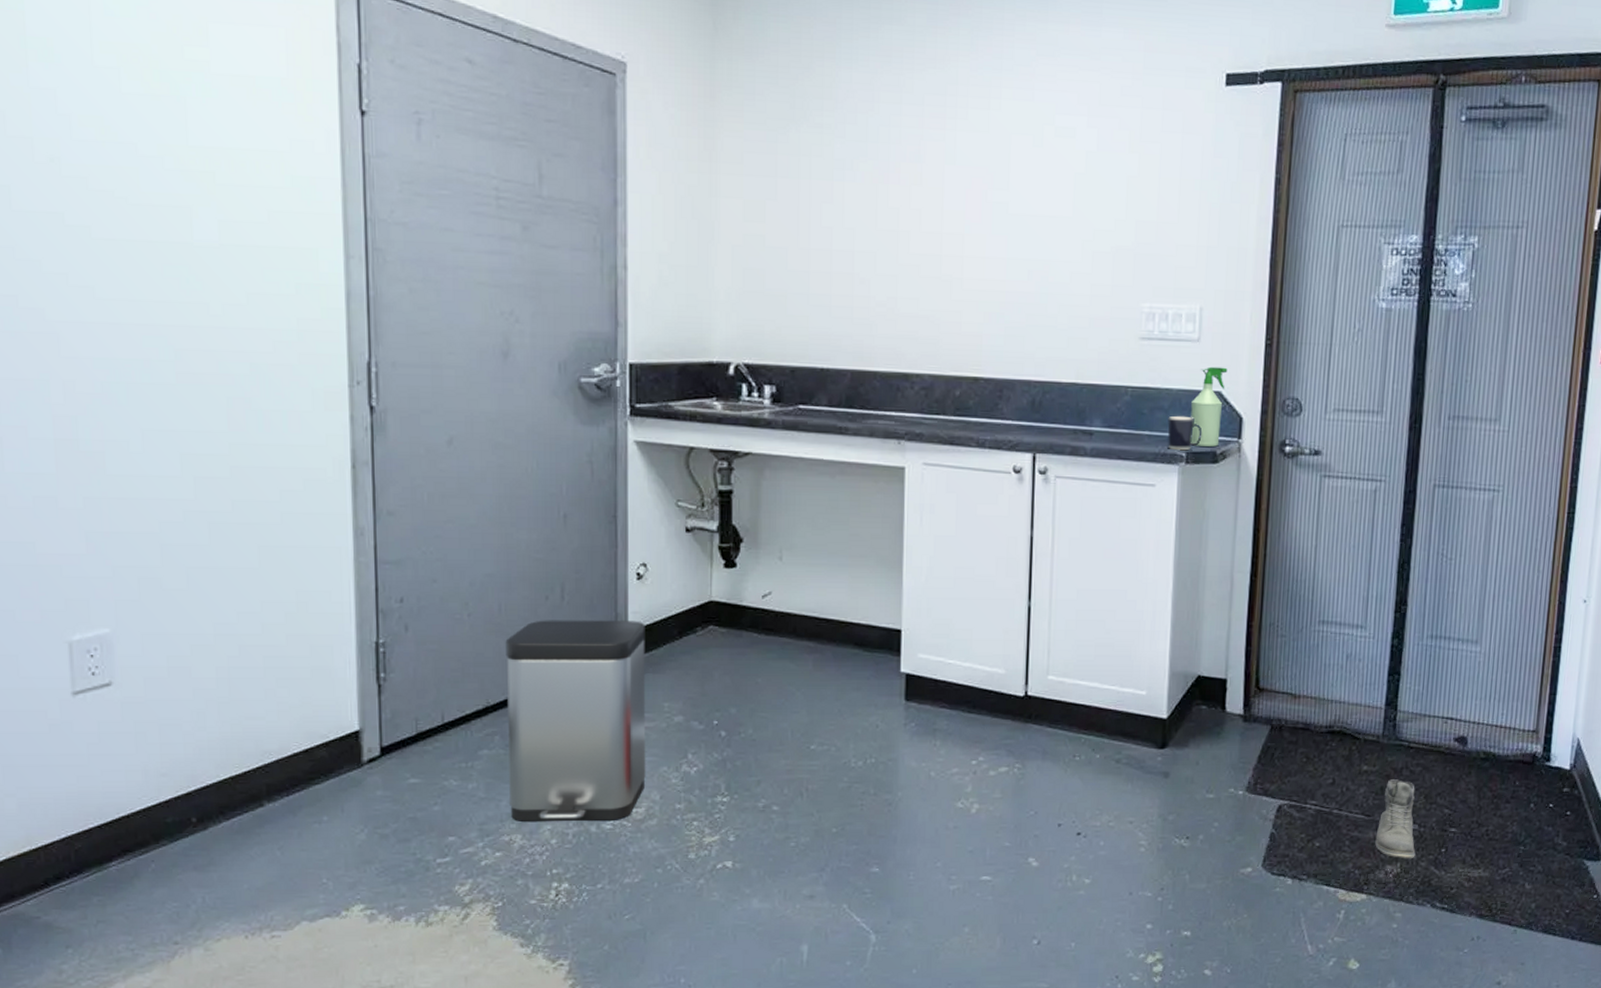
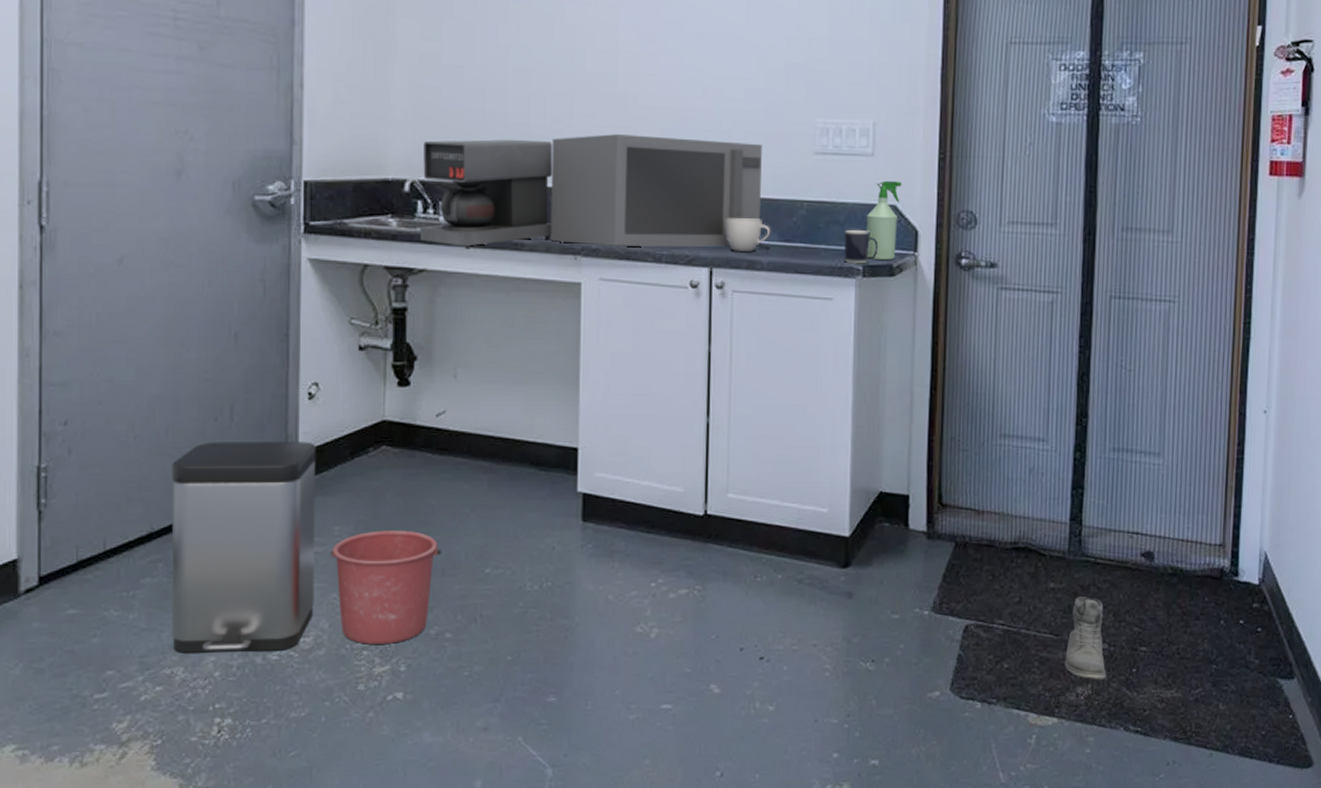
bucket: none [661,707,769,816] -> present [330,530,442,644]
coffee maker: none [744,322,877,433] -> present [419,139,553,250]
microwave: none [874,318,1087,433] -> present [550,134,762,247]
cup: none [1048,403,1095,438] -> present [725,218,771,253]

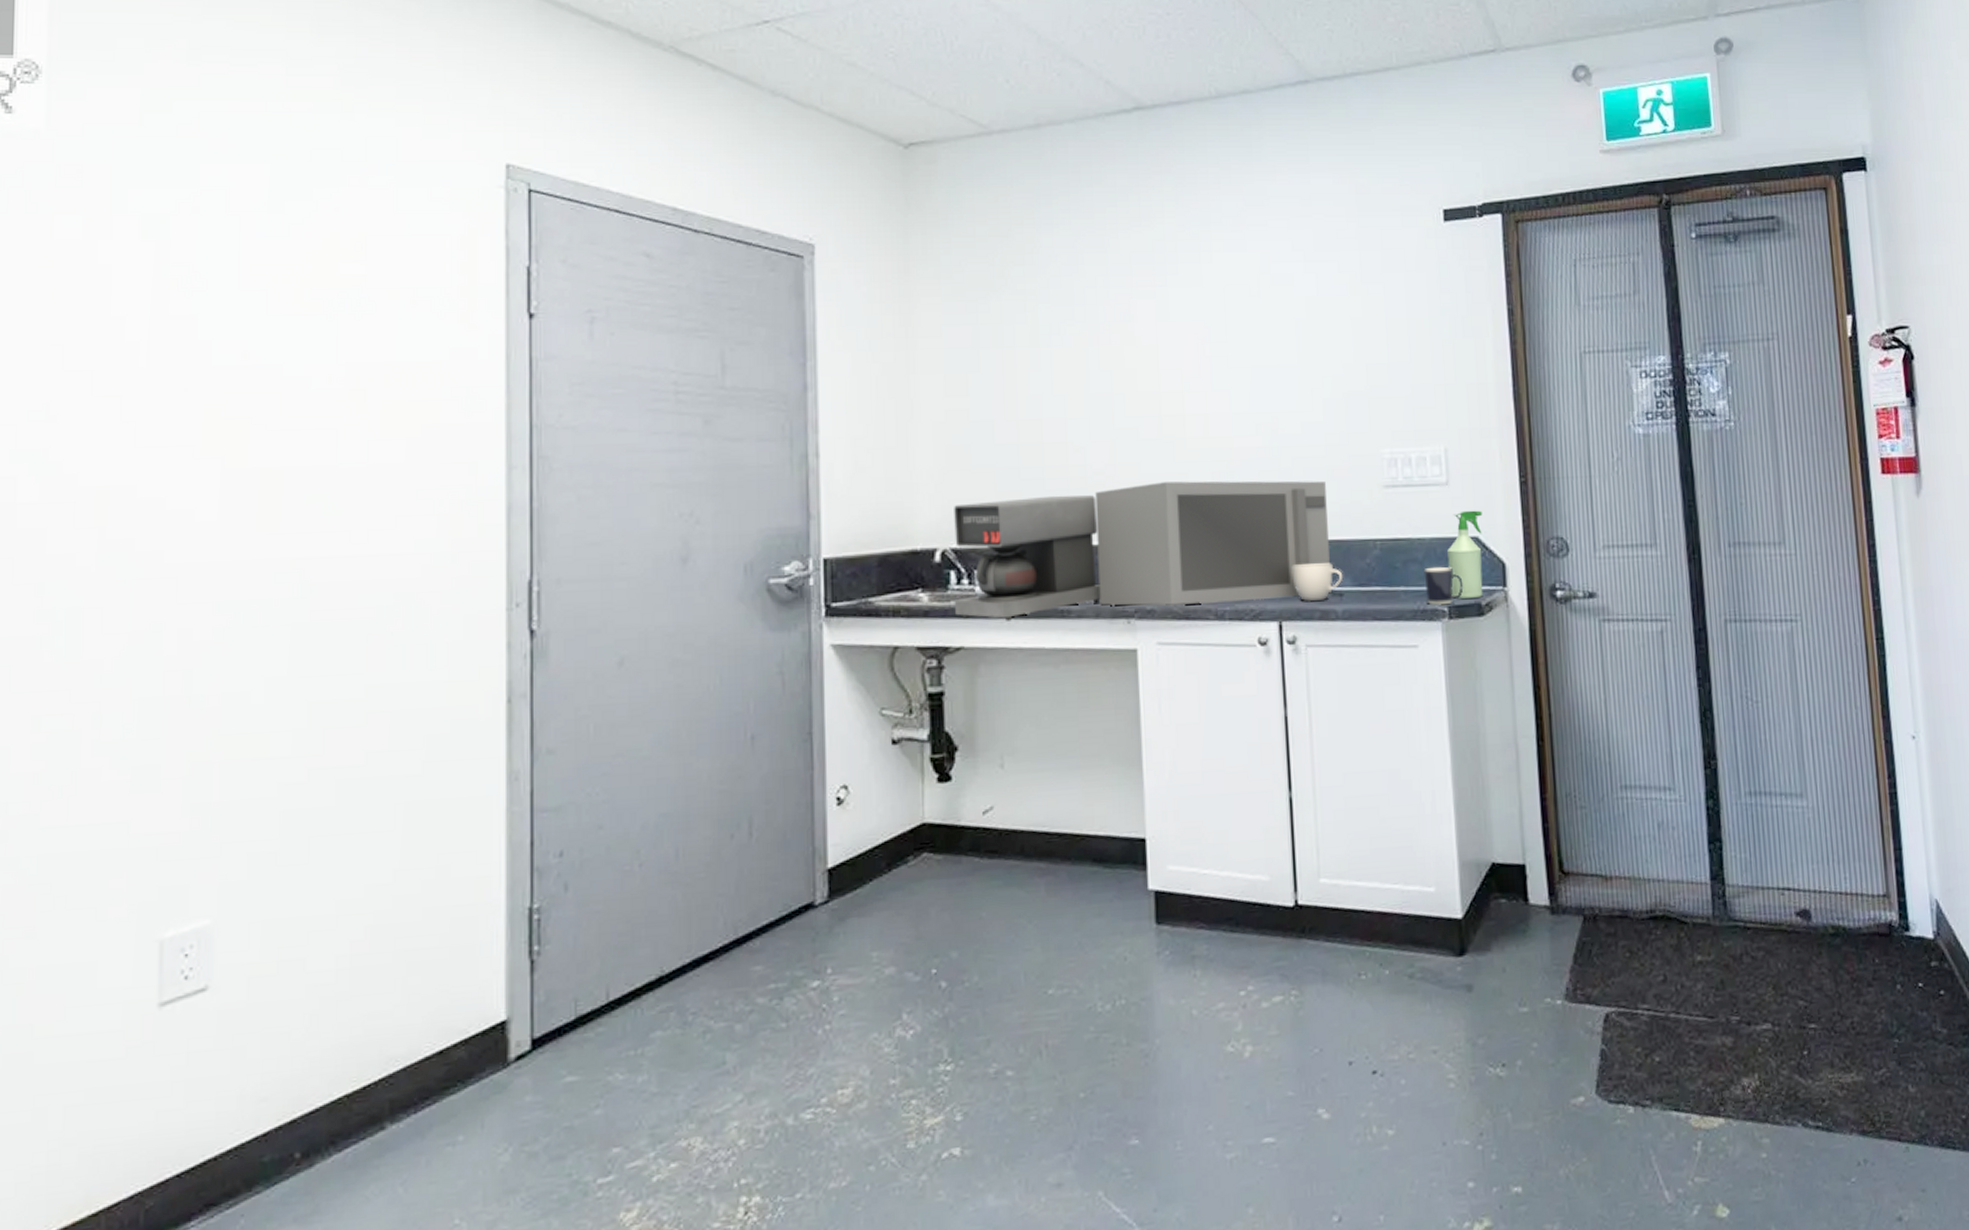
pedal bin: present [171,441,316,653] -> none [683,854,853,1120]
bucket: present [330,530,442,644] -> none [869,950,997,1092]
boot: present [1065,597,1106,681] -> none [1724,969,1774,1069]

